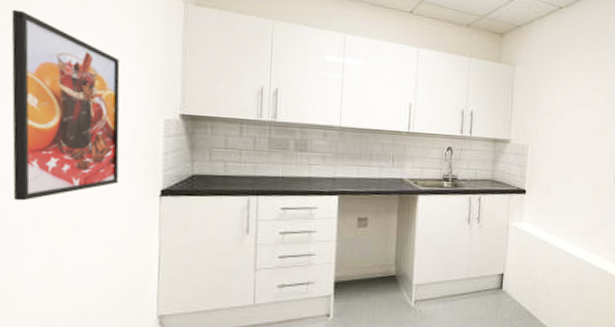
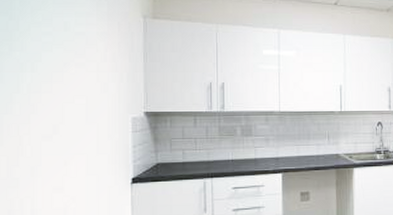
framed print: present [11,9,120,201] -> none [11,38,98,195]

